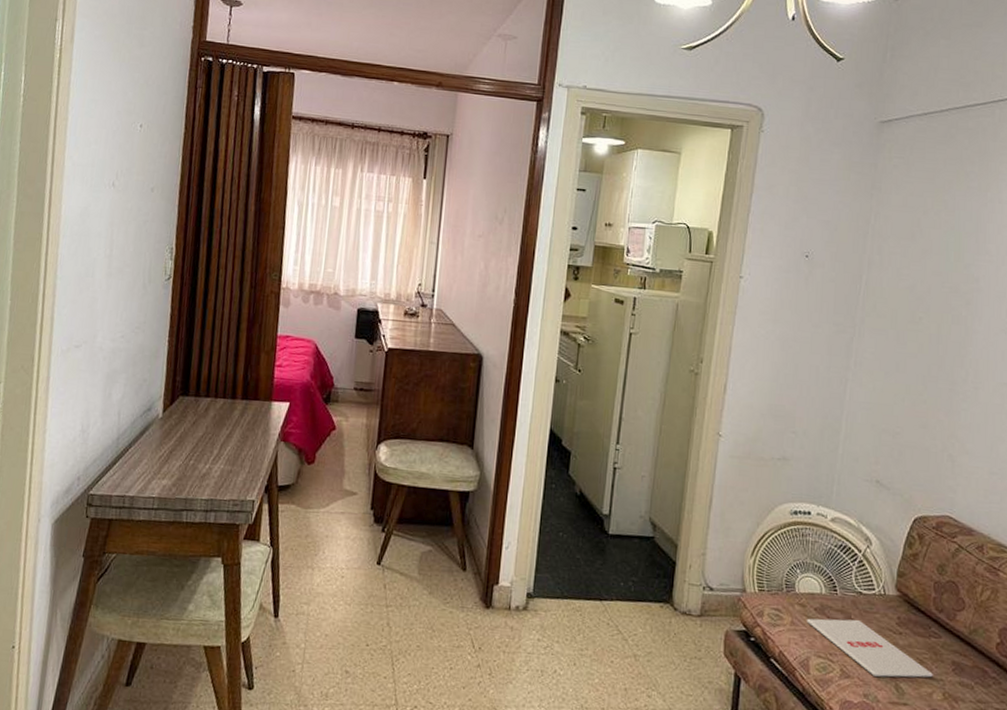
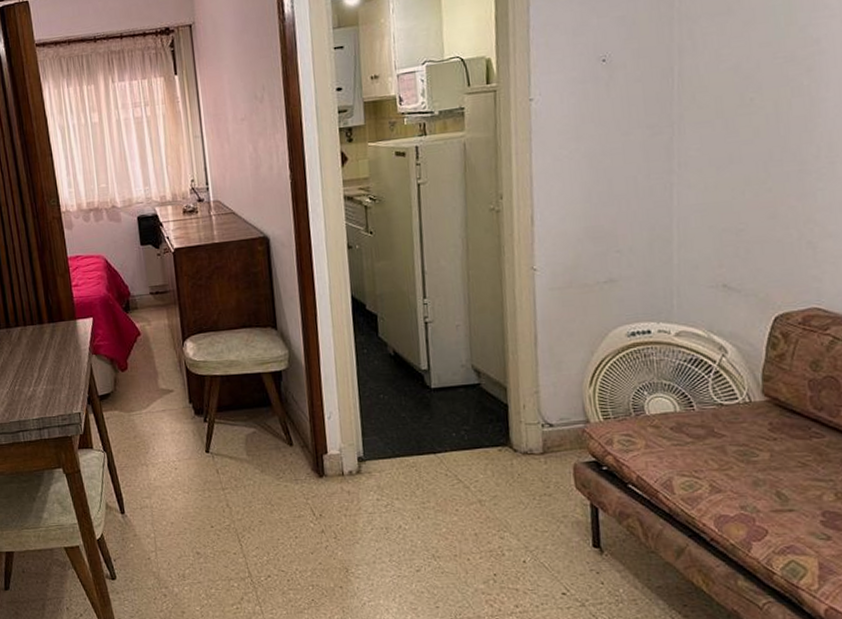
magazine: present [807,618,933,678] -> none [663,433,820,487]

